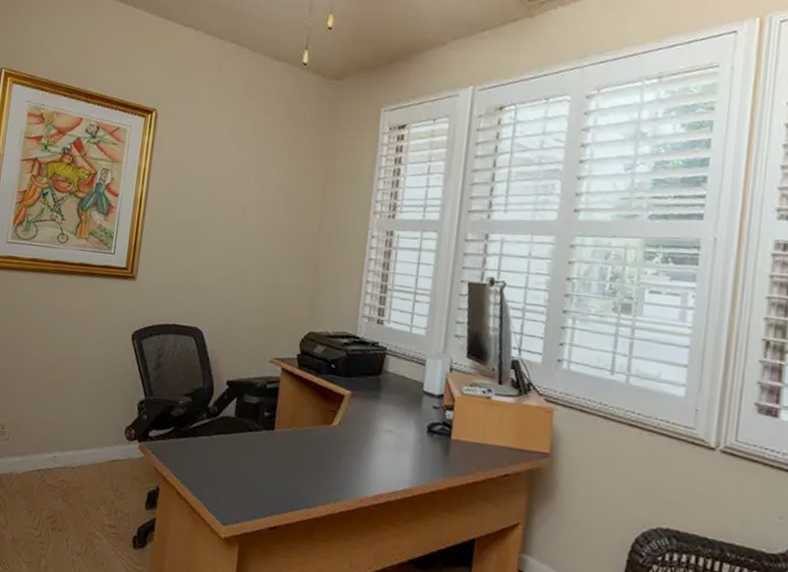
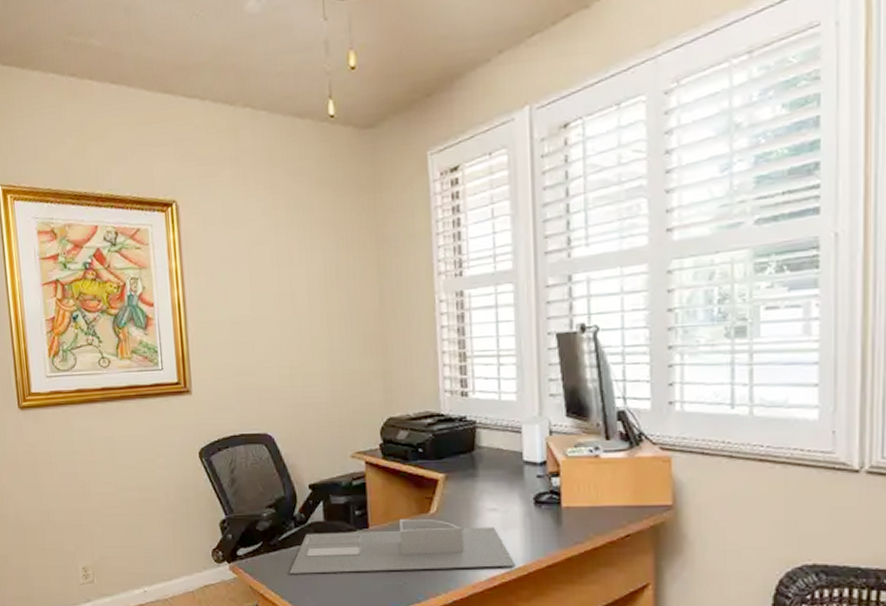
desk organizer: none [193,425,402,488] -> present [289,518,516,574]

